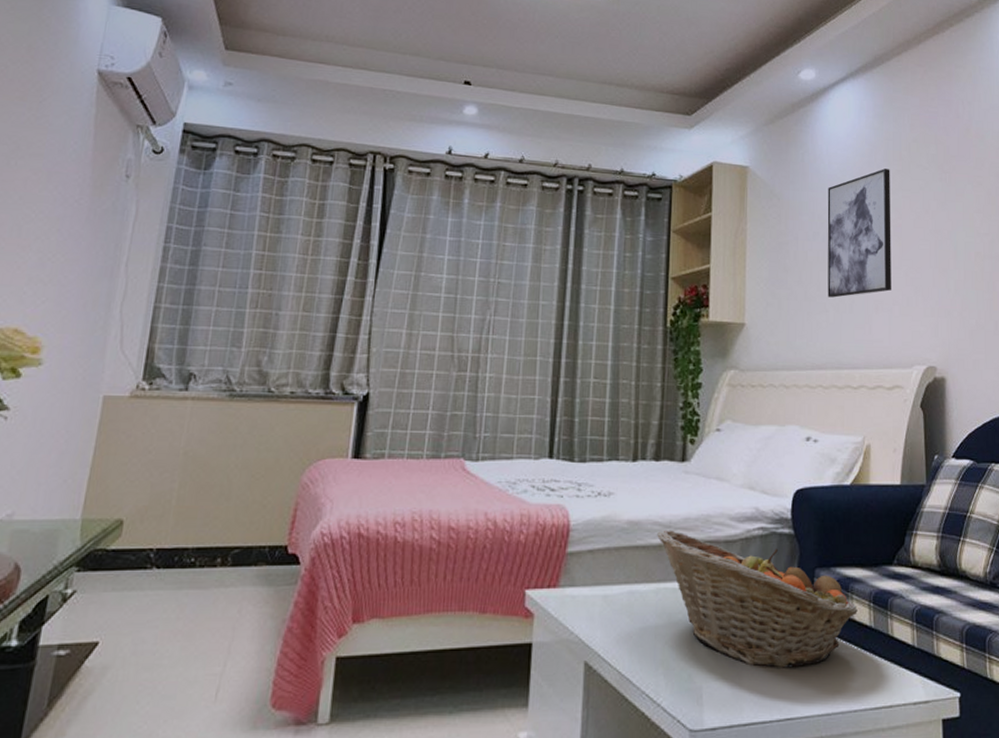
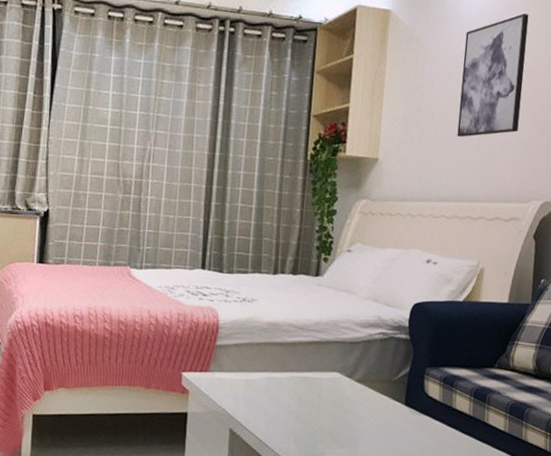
fruit basket: present [657,530,858,668] -> none [292,331,460,443]

